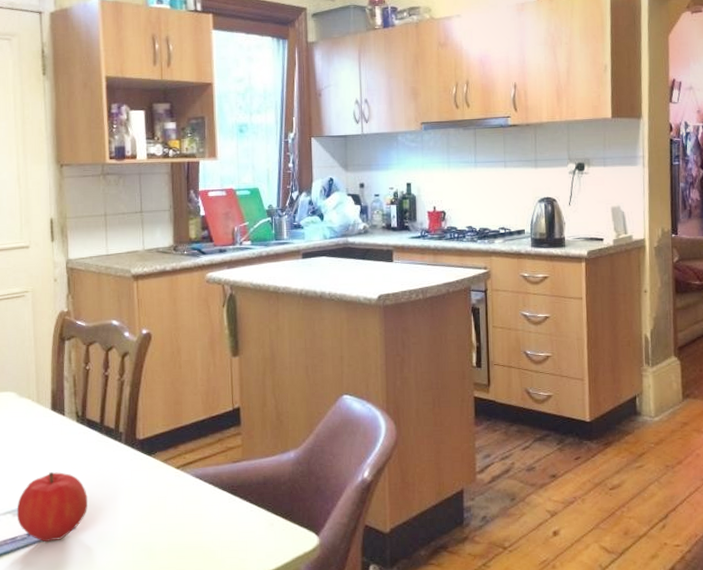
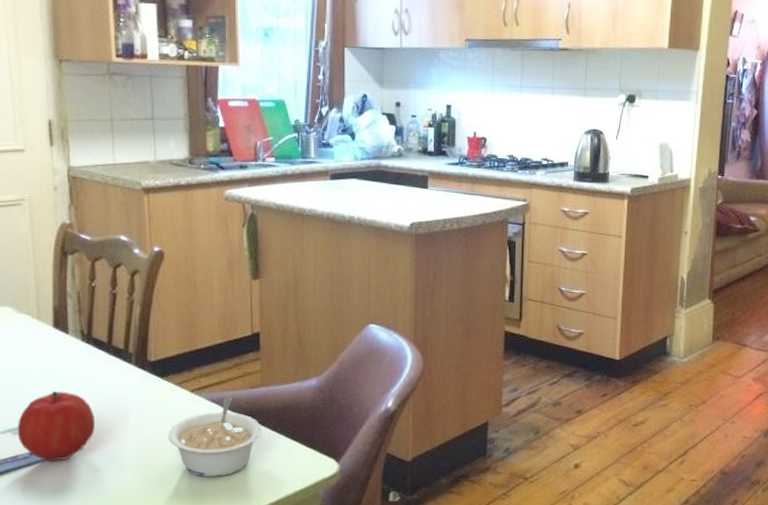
legume: none [156,473,244,554] -> present [168,398,262,477]

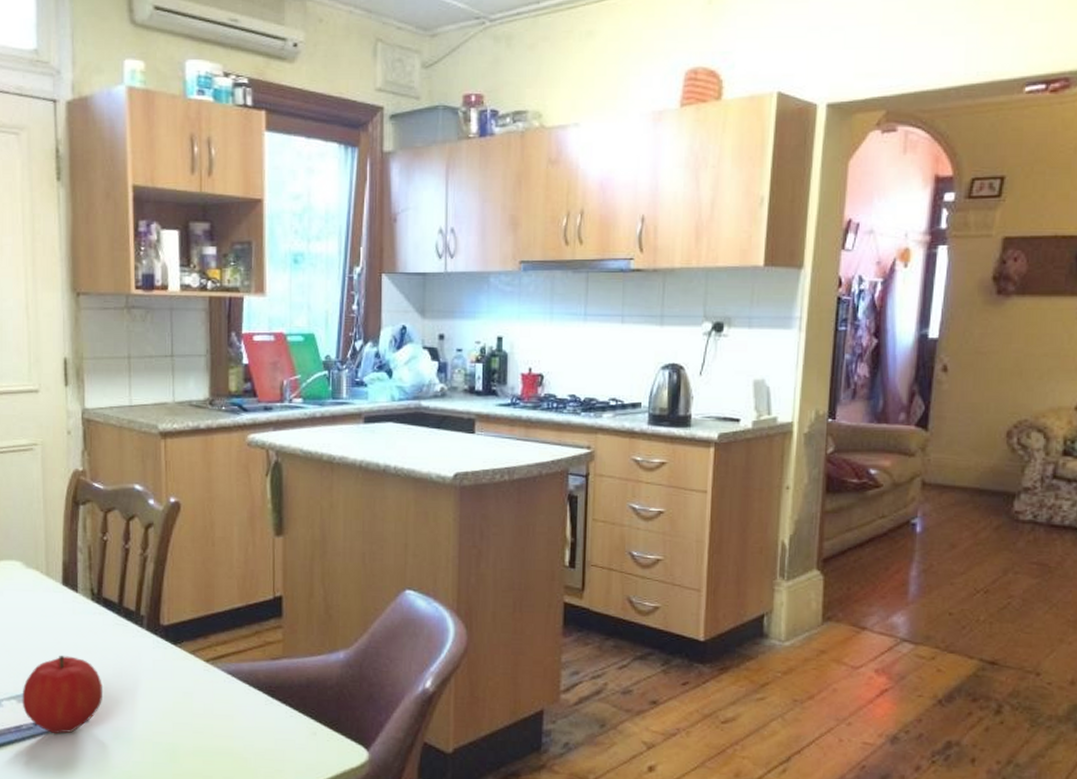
legume: present [168,398,262,477] -> none [180,670,283,761]

